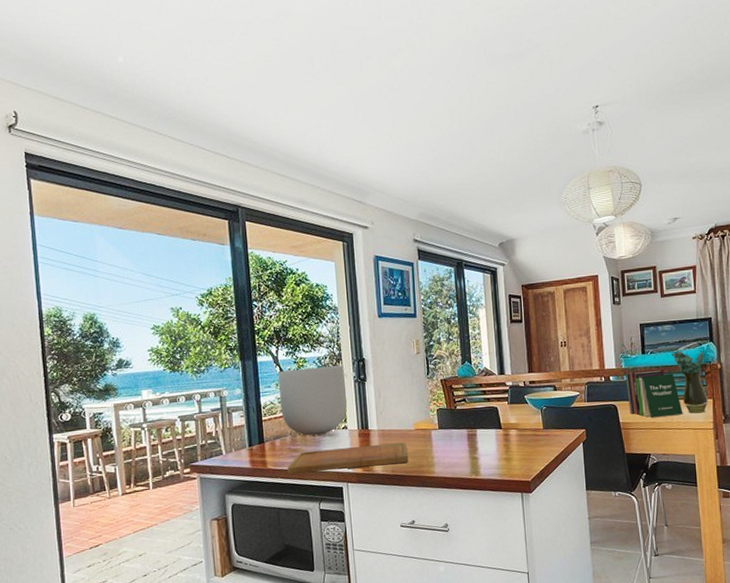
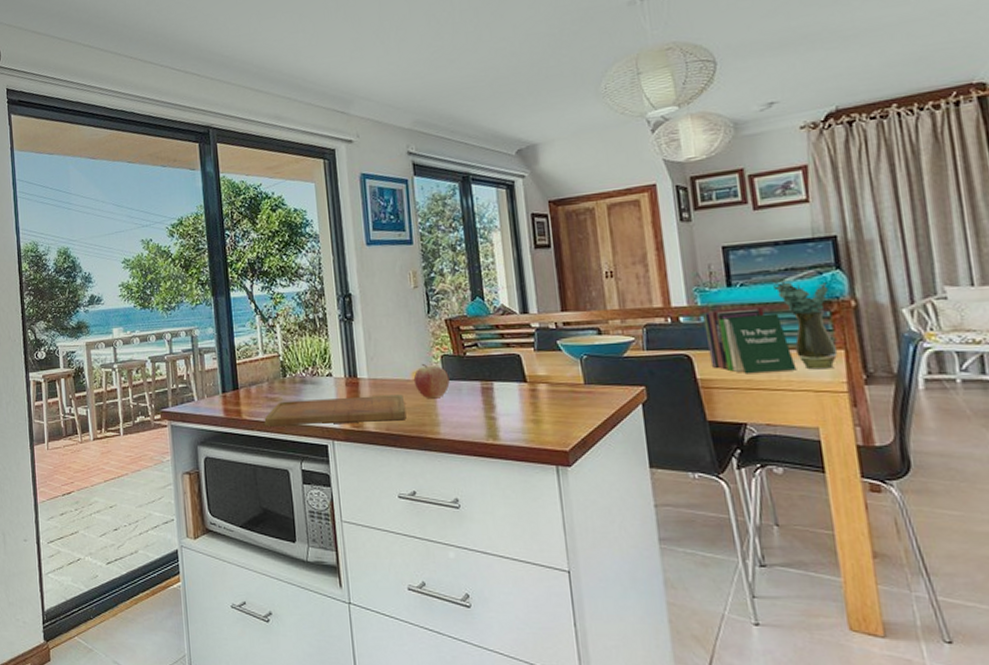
planter: present [278,365,348,436] -> none [253,302,332,383]
fruit: none [414,416,443,444] -> present [413,363,450,398]

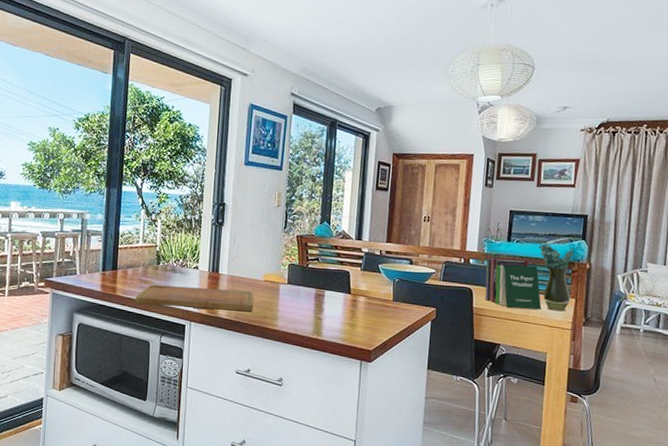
fruit: present [413,363,450,398] -> none [263,268,292,297]

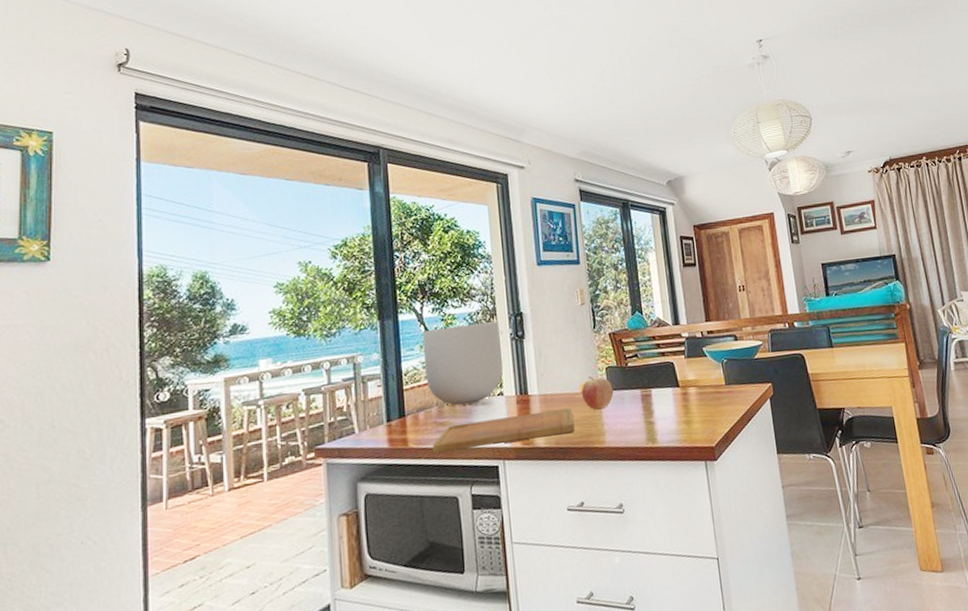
planter: none [137,203,204,271] -> present [423,321,504,406]
fruit: none [263,268,292,297] -> present [581,376,614,409]
books: present [484,258,542,310] -> none [810,311,876,368]
vase: present [538,241,574,312] -> none [855,289,901,360]

